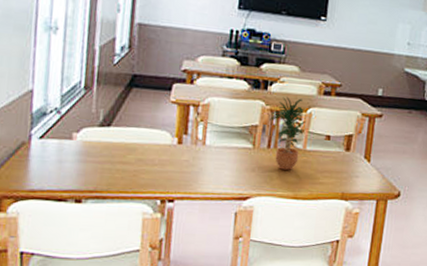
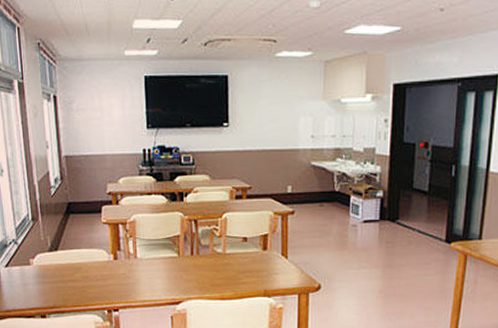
potted plant: present [269,96,307,170] -> none [189,204,223,274]

